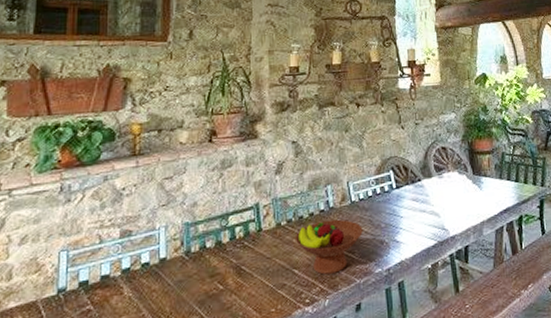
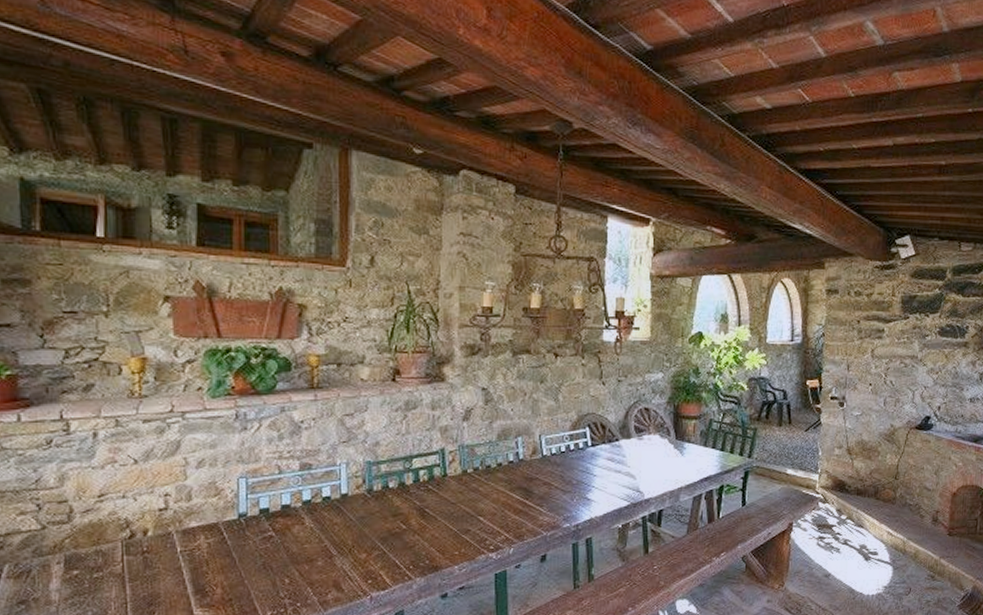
fruit bowl: present [295,219,363,275] -> none [481,472,553,524]

